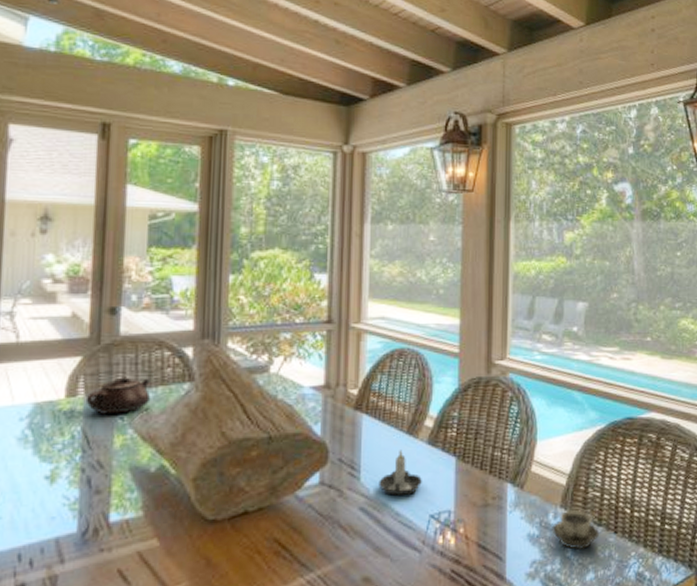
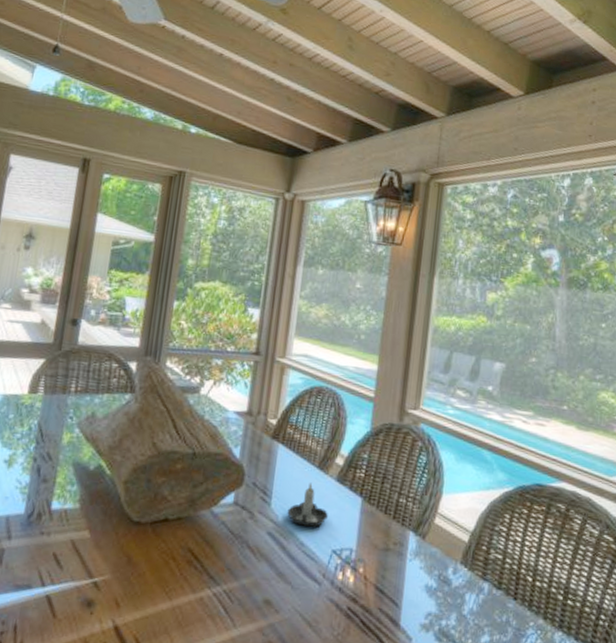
teapot: present [85,377,150,414] -> none [43,381,98,414]
cup: present [552,509,600,550] -> none [450,567,499,610]

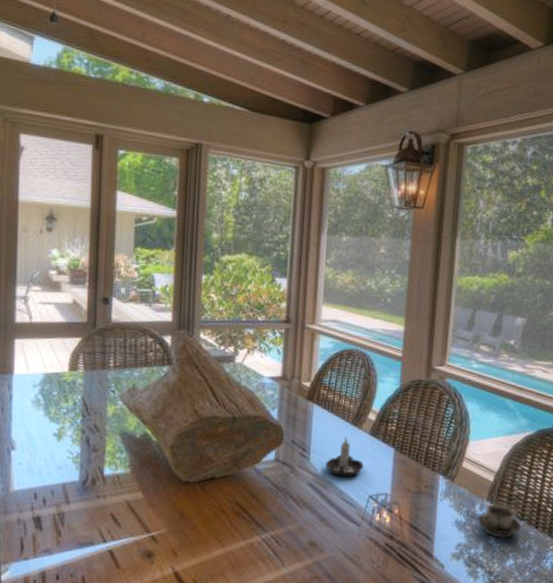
cup: none [450,567,499,610] -> present [477,503,522,539]

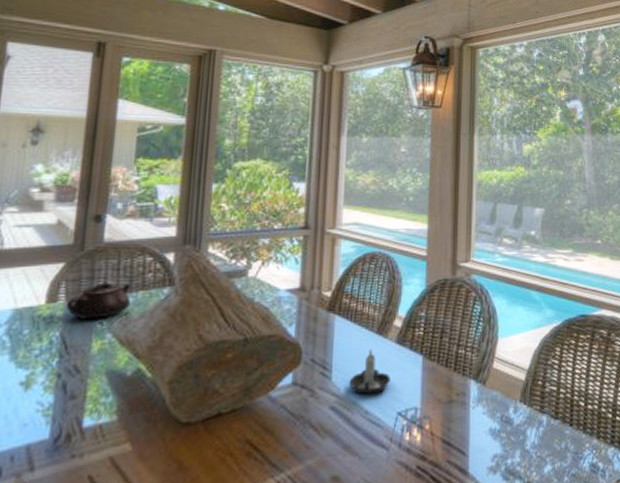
teapot: none [84,357,136,388] -> present [65,282,131,319]
cup: present [477,503,522,539] -> none [512,403,557,443]

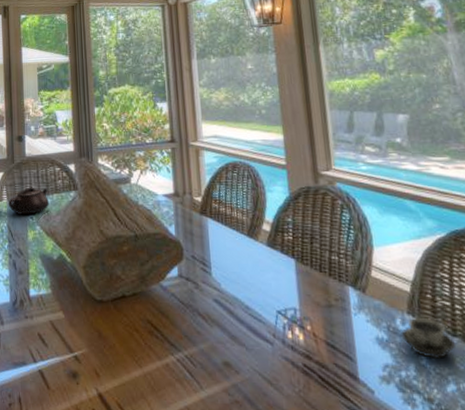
candle: present [349,349,390,394] -> none [228,250,266,291]
cup: none [512,403,557,443] -> present [401,317,456,359]

